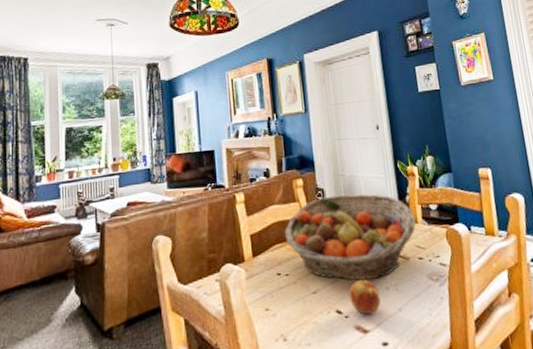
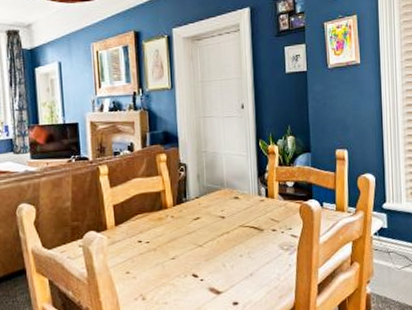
fruit basket: present [285,194,416,281] -> none [147,170,272,249]
fruit: present [349,279,381,314] -> none [205,248,235,278]

